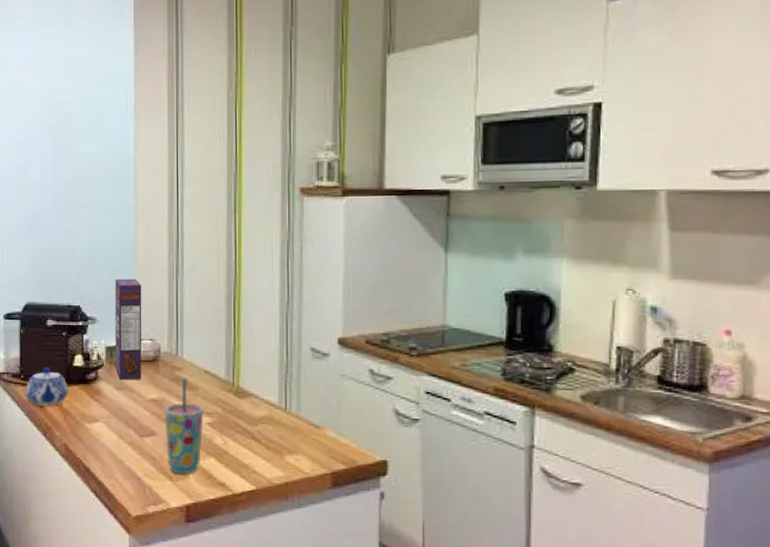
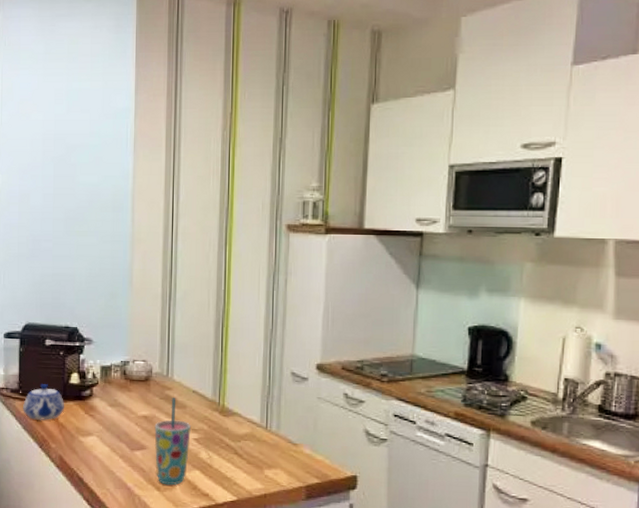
cereal box: present [115,278,142,380] -> none [109,303,136,398]

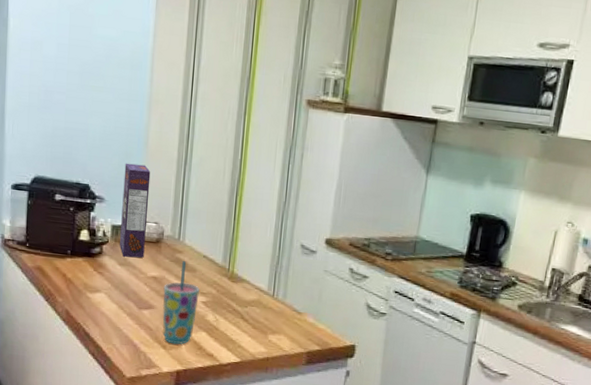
teapot: present [23,384,65,420] -> none [29,238,74,275]
cereal box: none [109,303,136,398] -> present [120,163,151,258]

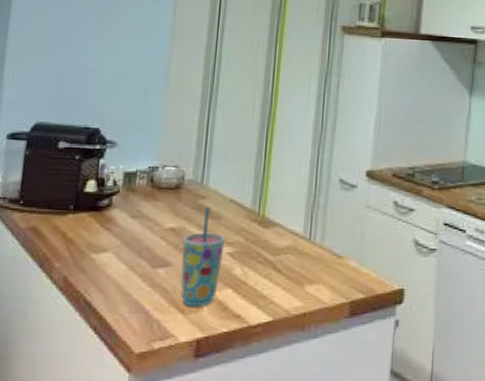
cereal box: present [120,163,151,258] -> none [132,102,171,208]

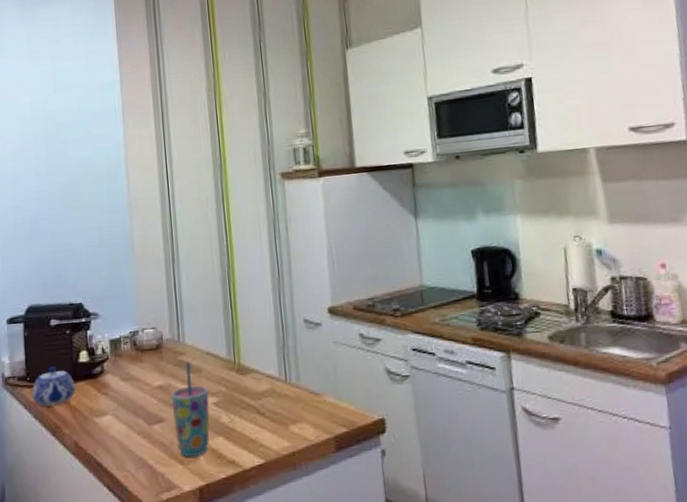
teapot: none [22,192,76,235] -> present [32,366,76,407]

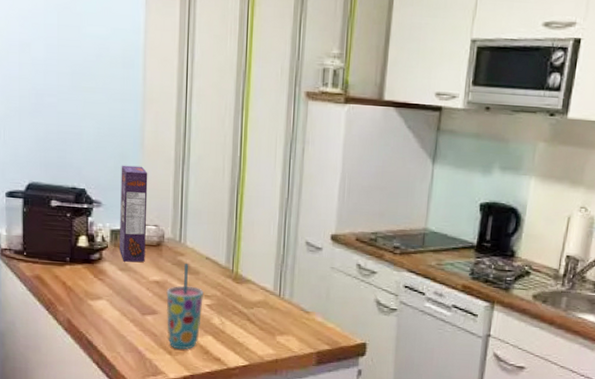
teapot: present [32,366,76,407] -> none [28,246,73,283]
cereal box: none [114,271,146,371] -> present [120,165,148,262]

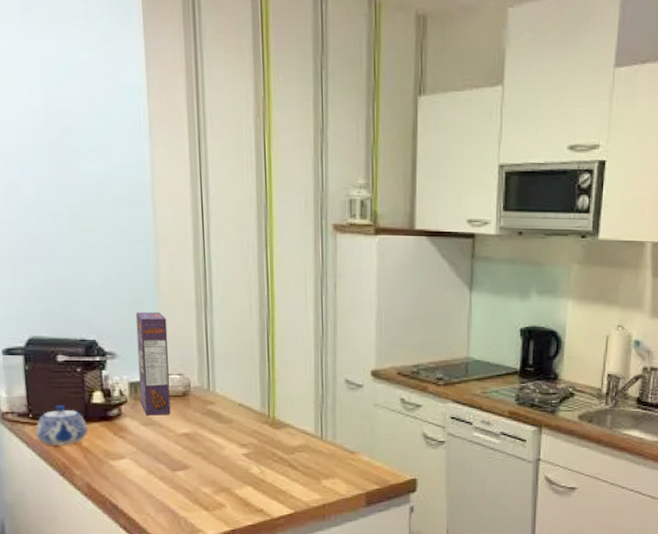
teapot: none [28,246,73,283] -> present [35,405,89,446]
cup: present [166,264,204,350] -> none [197,412,240,504]

